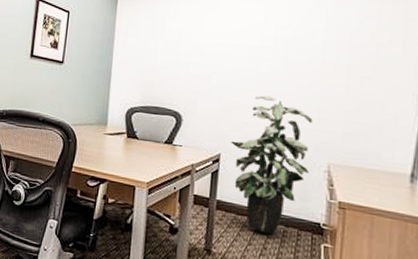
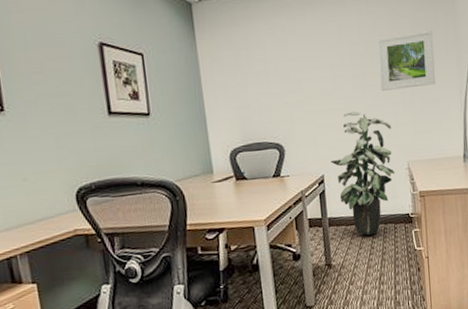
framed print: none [306,24,387,85] -> present [377,31,435,91]

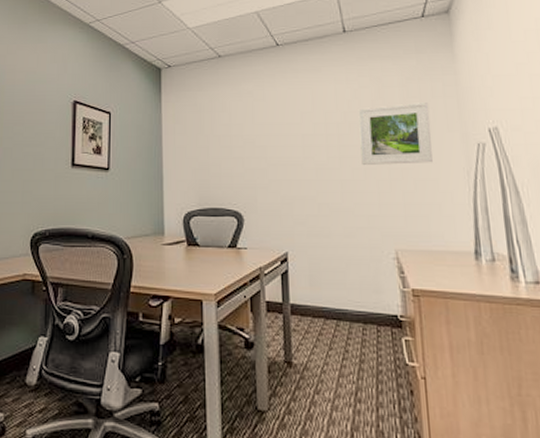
indoor plant: present [330,111,395,236] -> none [296,185,378,335]

